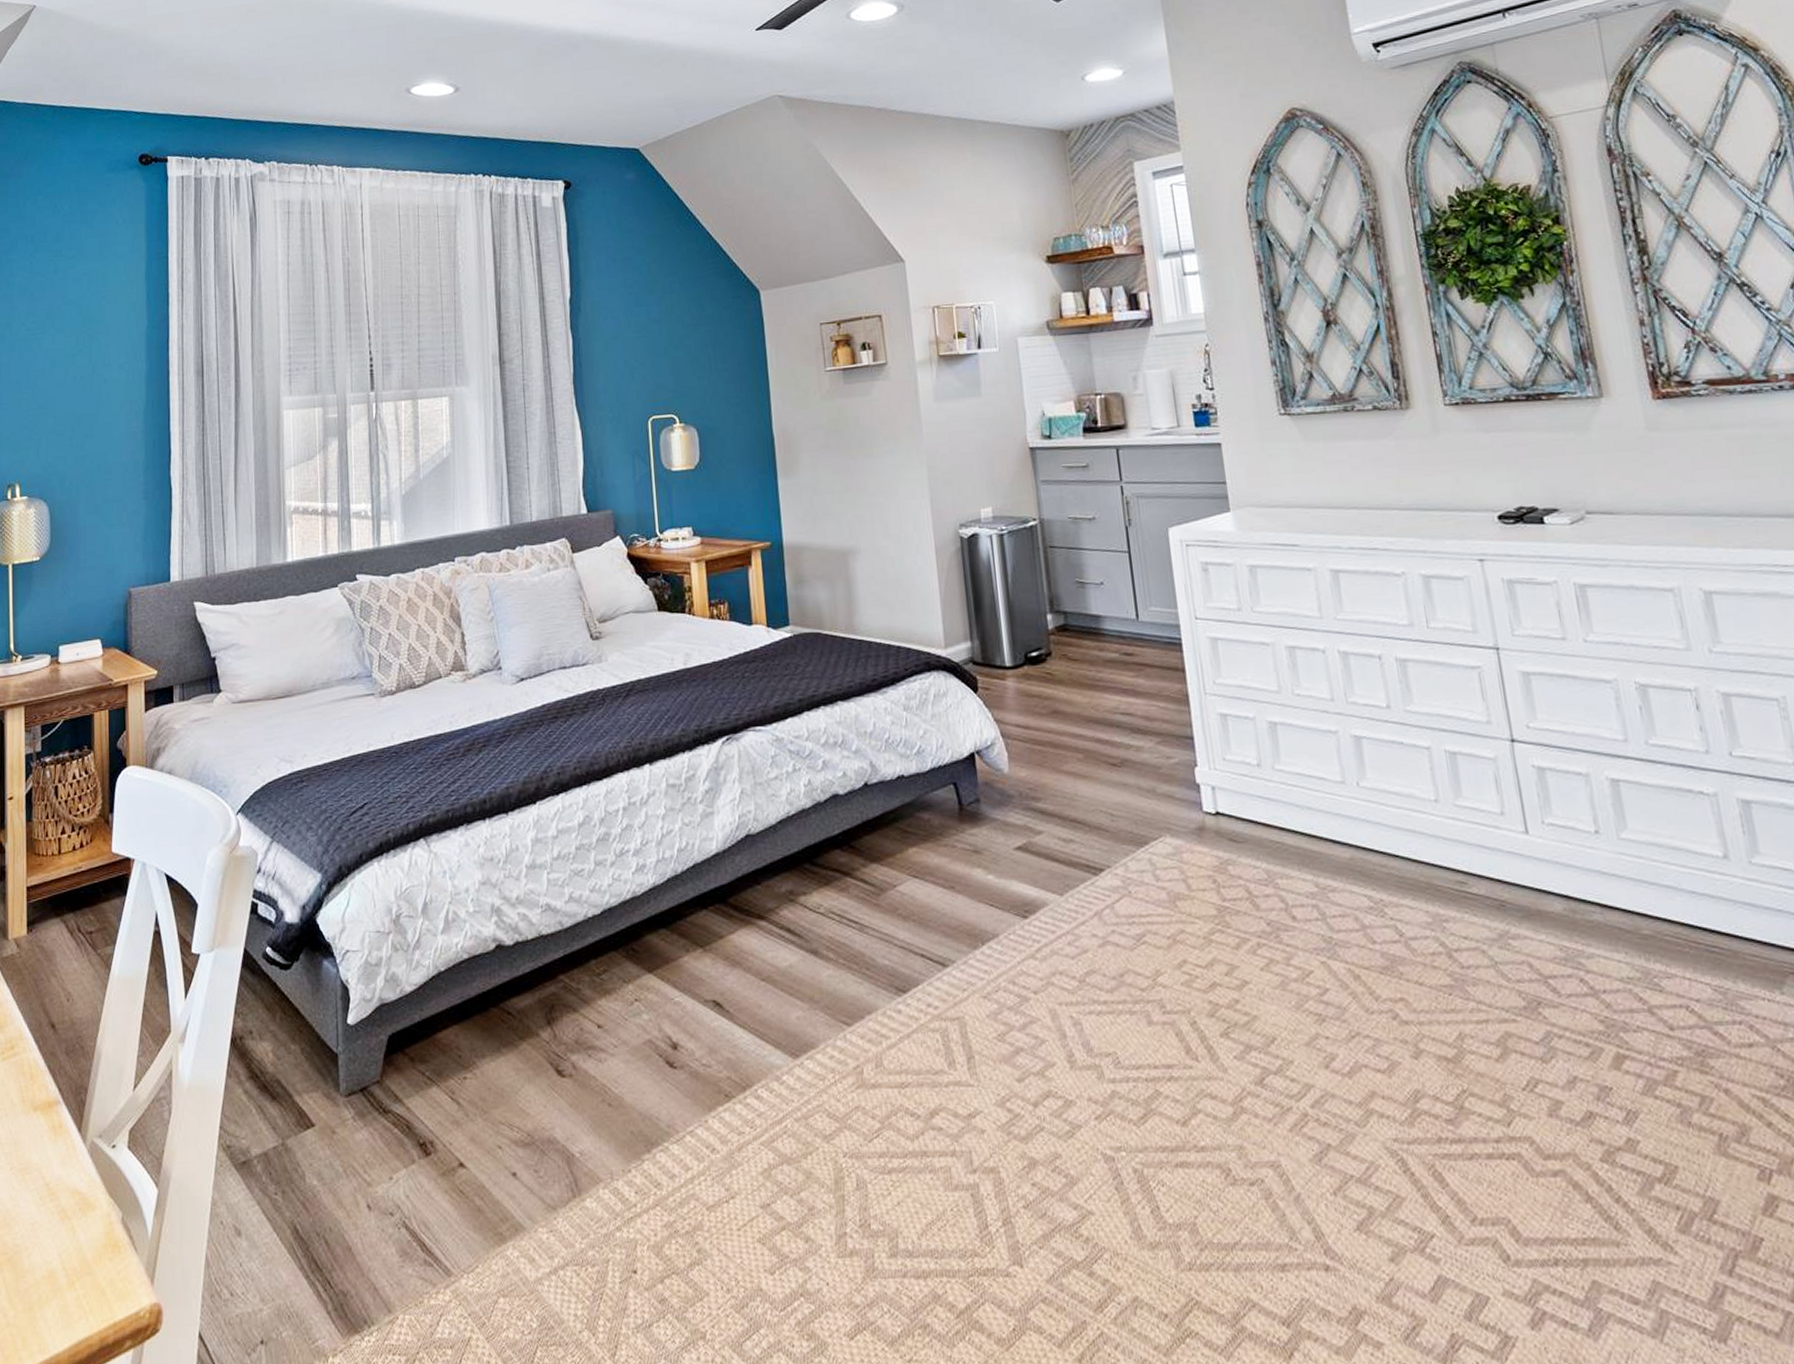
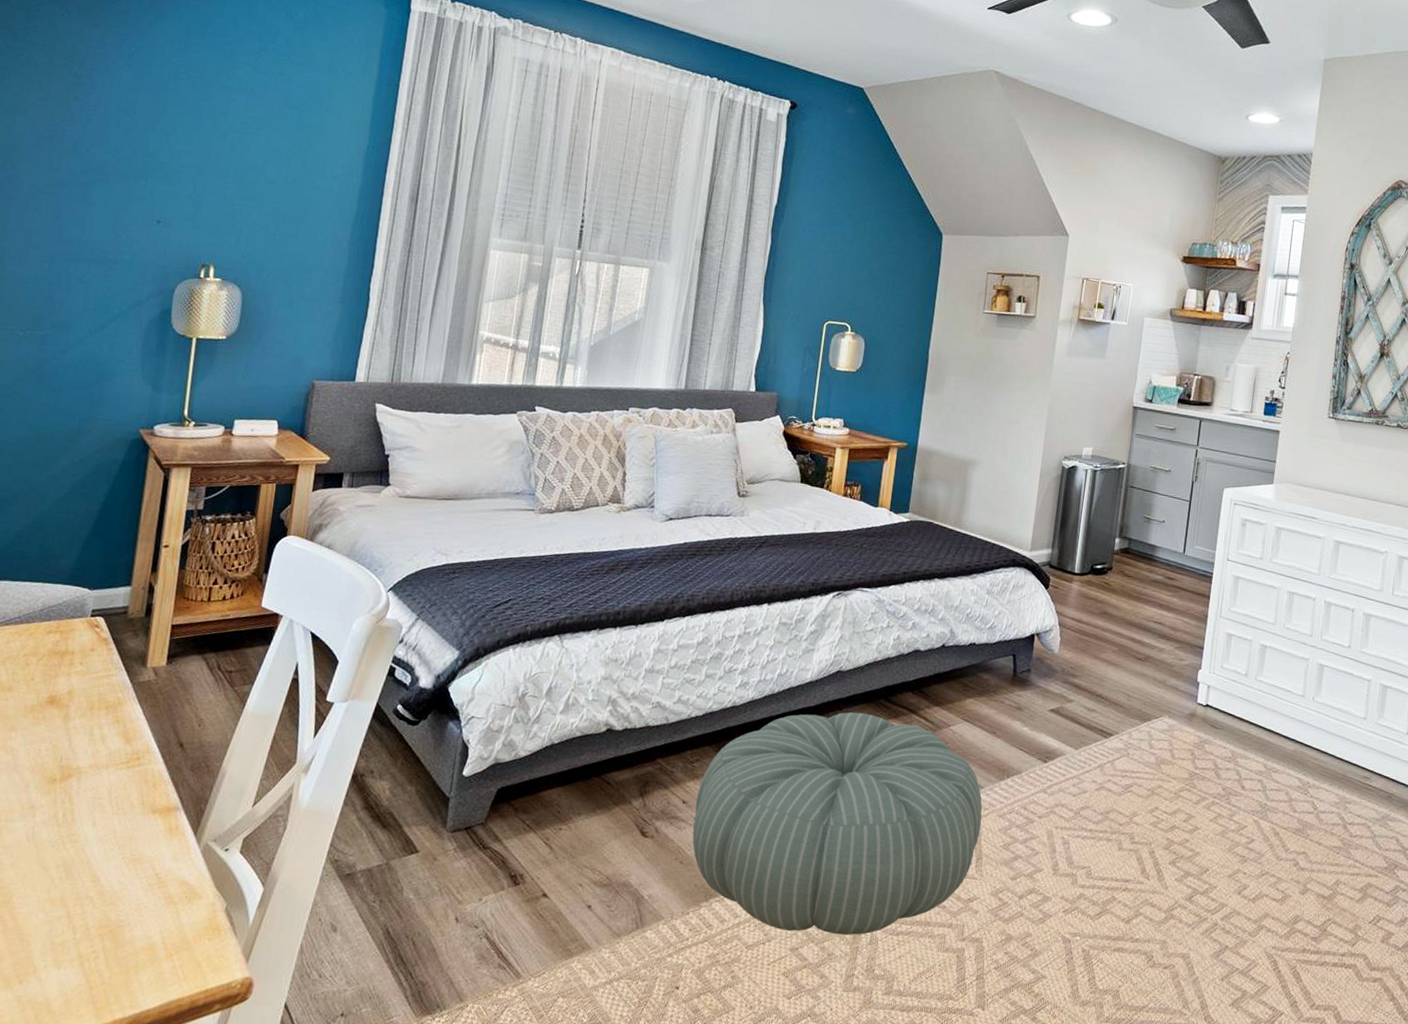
pouf: none [612,884,964,1181] -> present [692,712,983,936]

